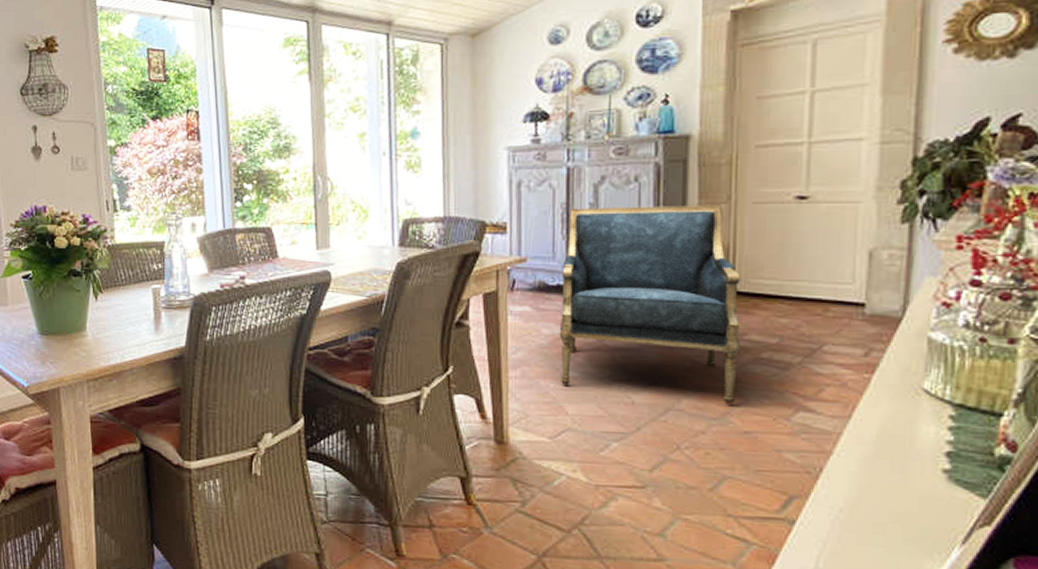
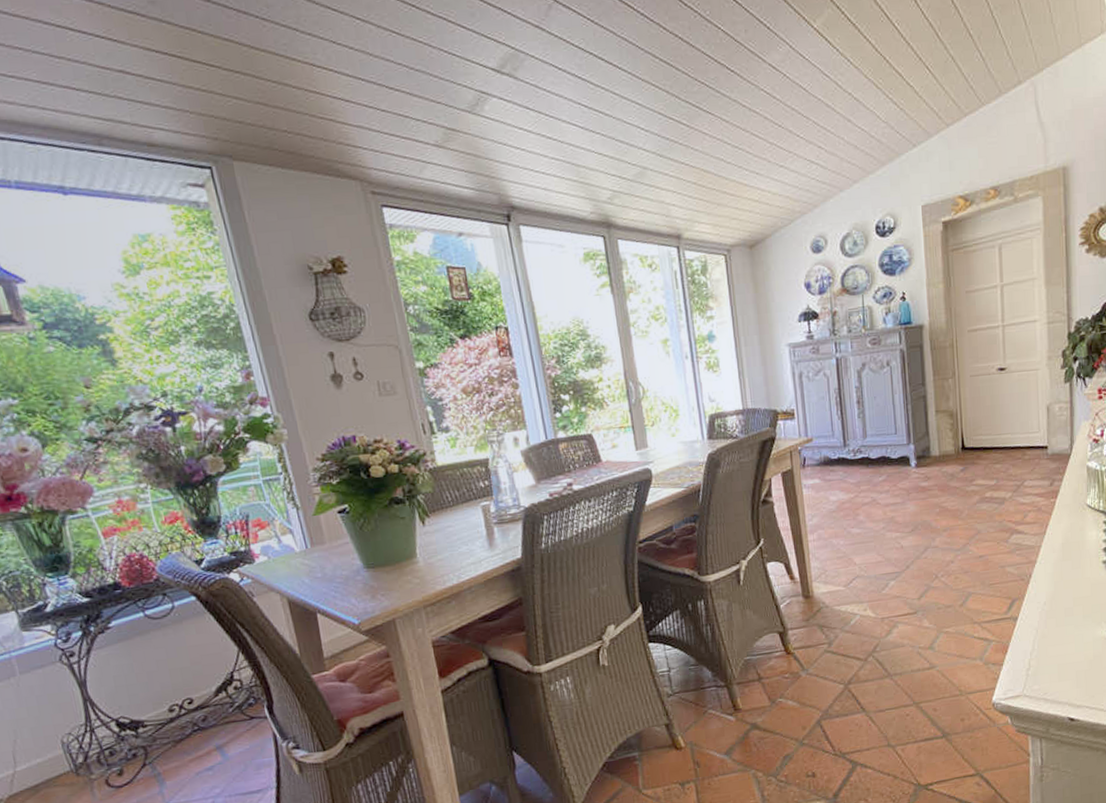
armchair: present [559,206,742,405] -> none [840,380,972,541]

